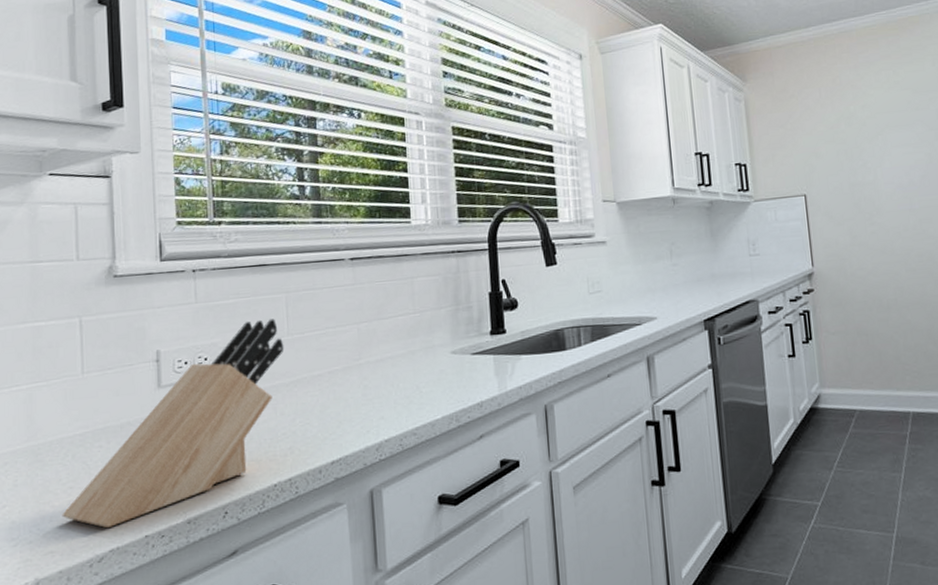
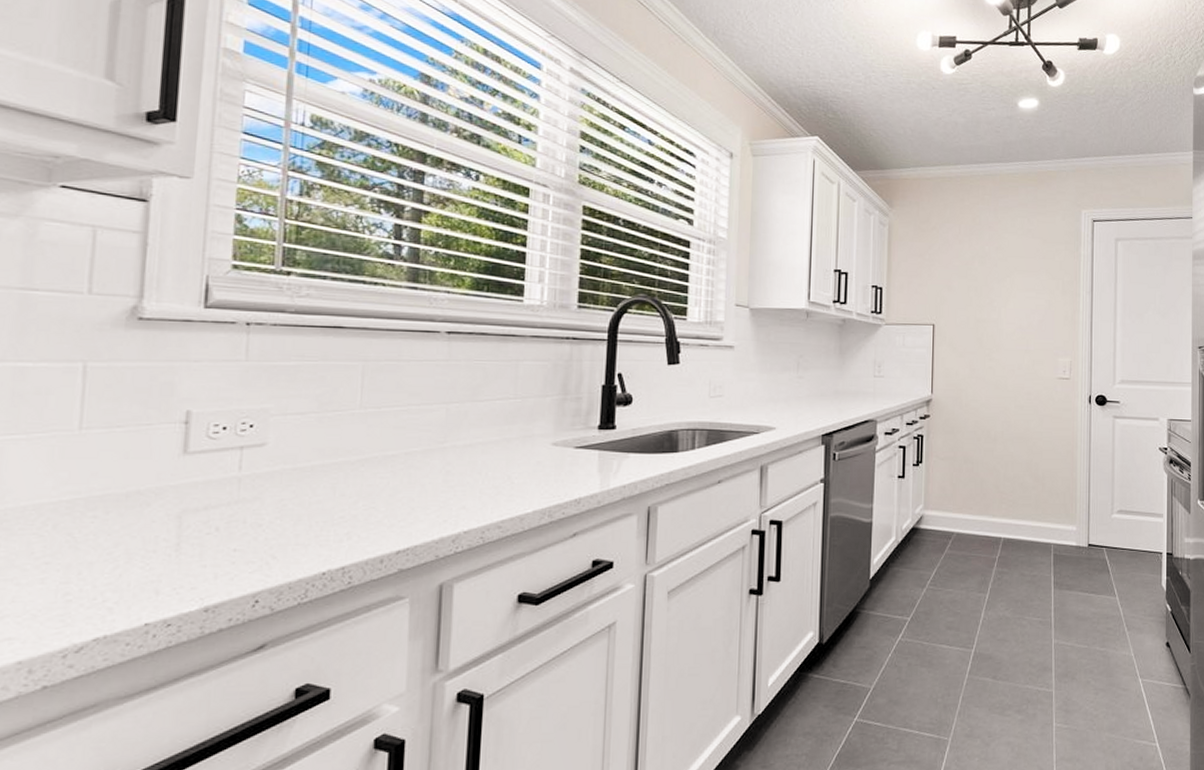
knife block: present [62,318,284,528] -> none [29,388,354,612]

